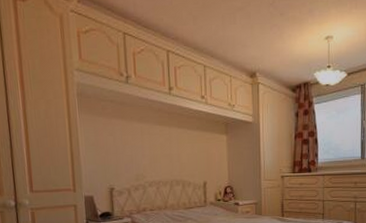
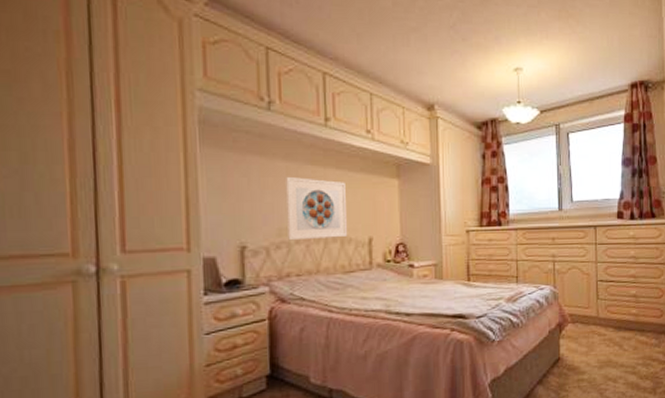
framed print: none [140,134,188,184] -> present [284,176,348,241]

